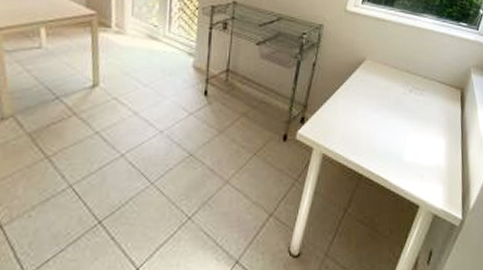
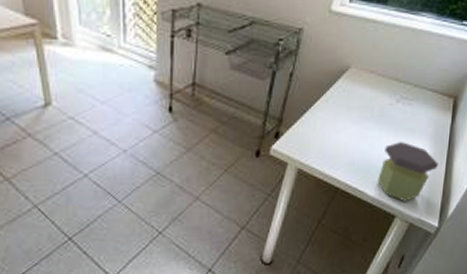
jar: none [399,130,454,191] -> present [378,142,438,202]

